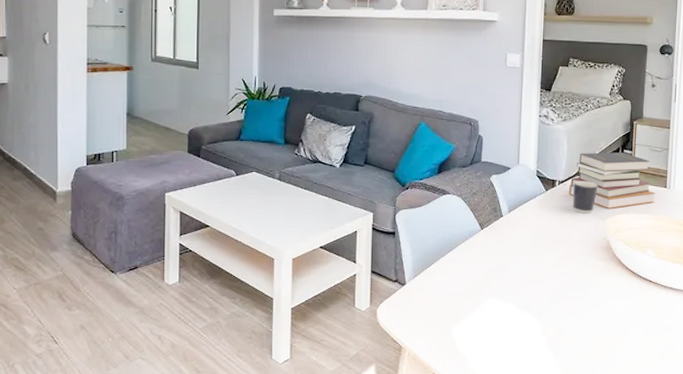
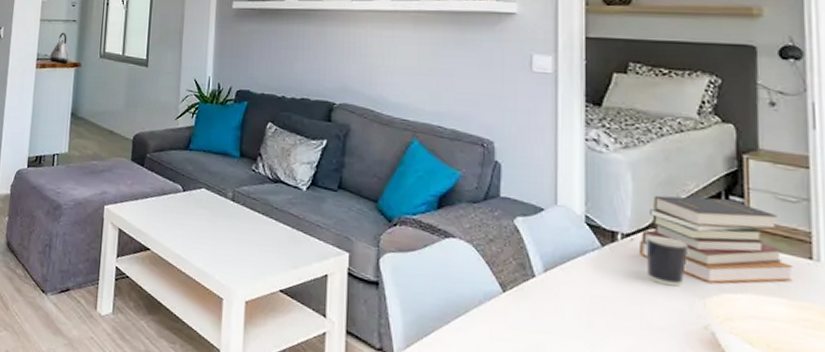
kettle: none [100,37,121,68] -> present [49,32,69,65]

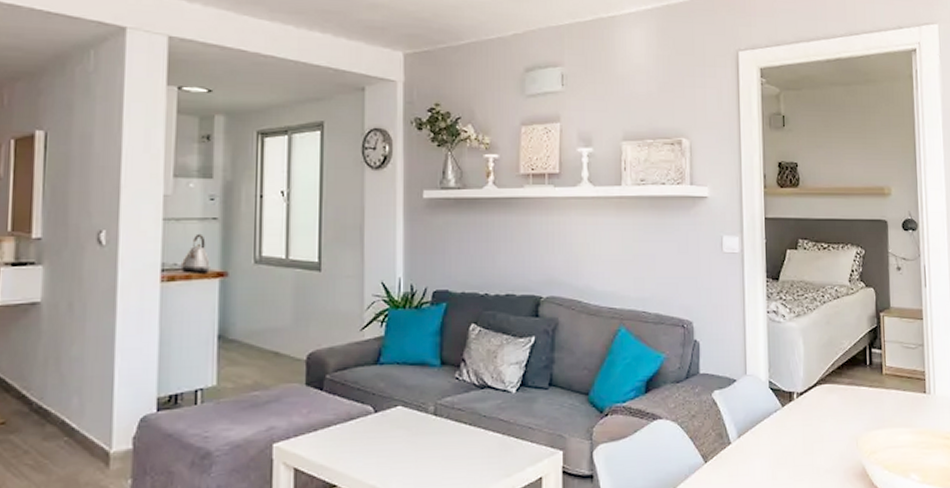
books: present [638,195,793,284] -> none [809,352,914,425]
mug: present [645,235,689,287] -> none [814,390,846,433]

